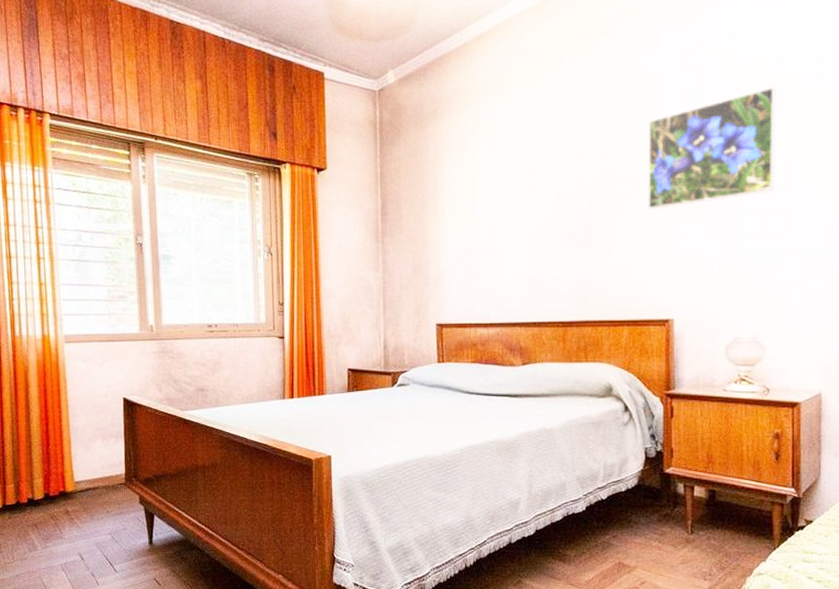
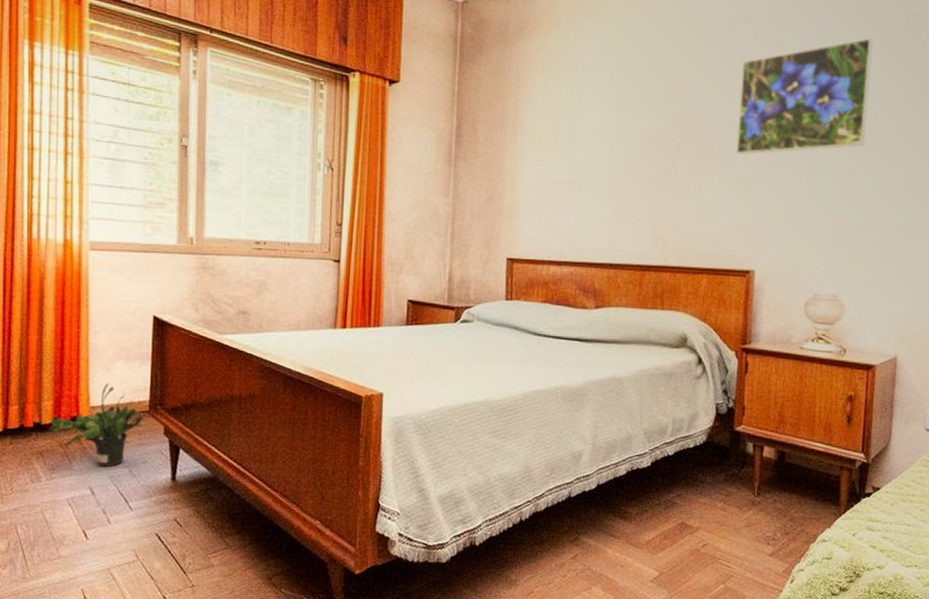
potted plant: none [41,460,123,535] -> present [49,383,146,468]

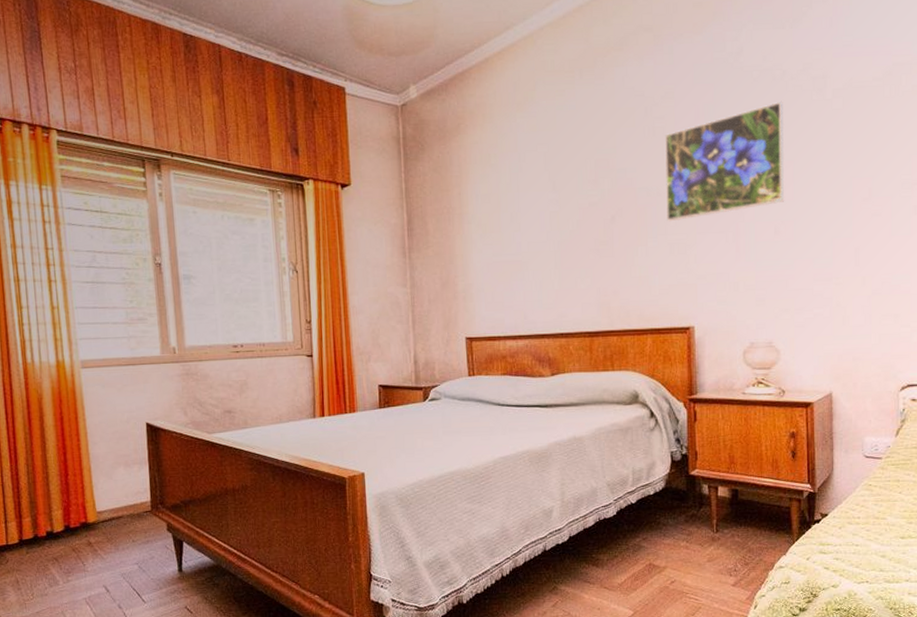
potted plant: present [49,383,146,468] -> none [61,489,150,566]

